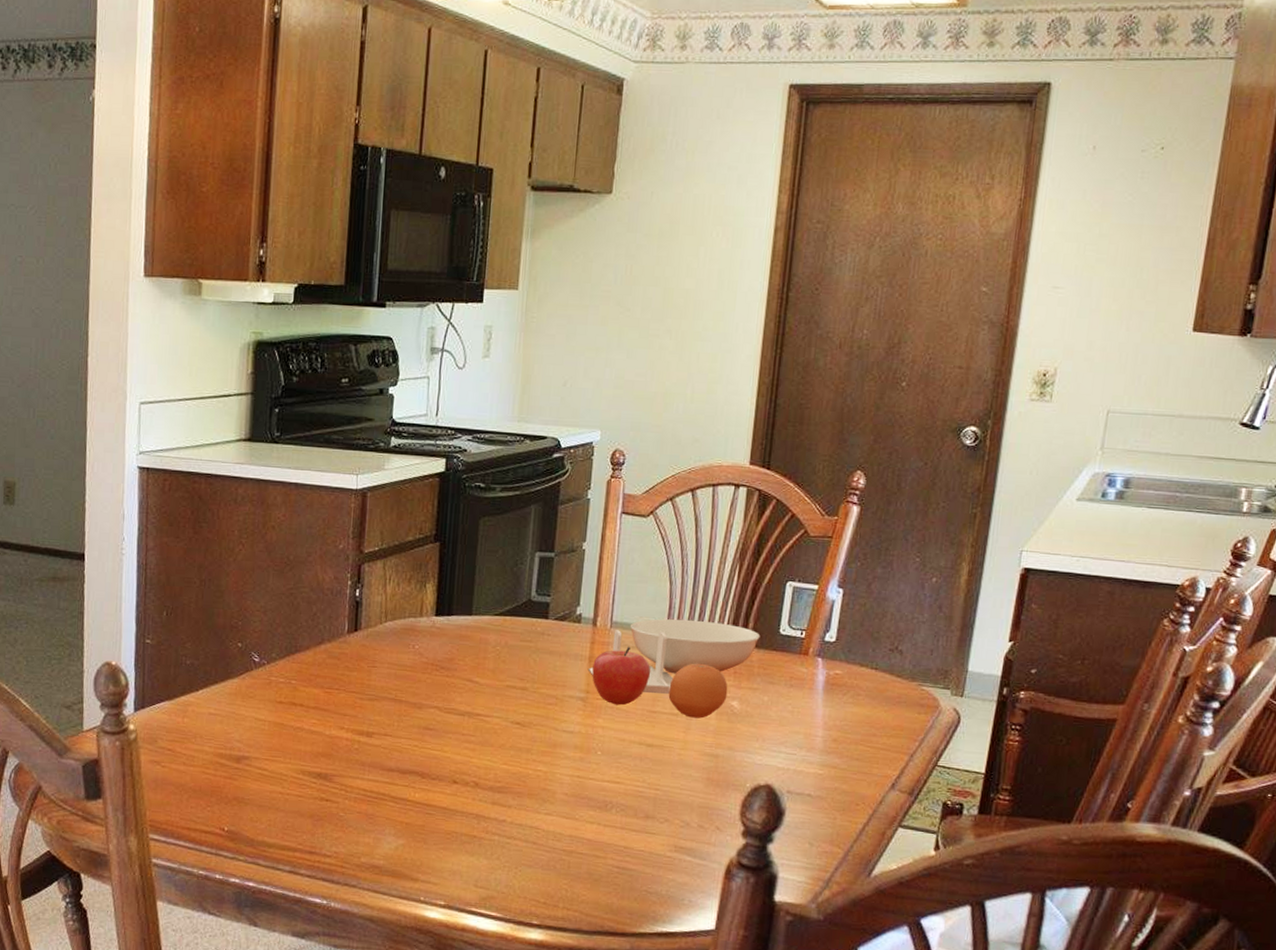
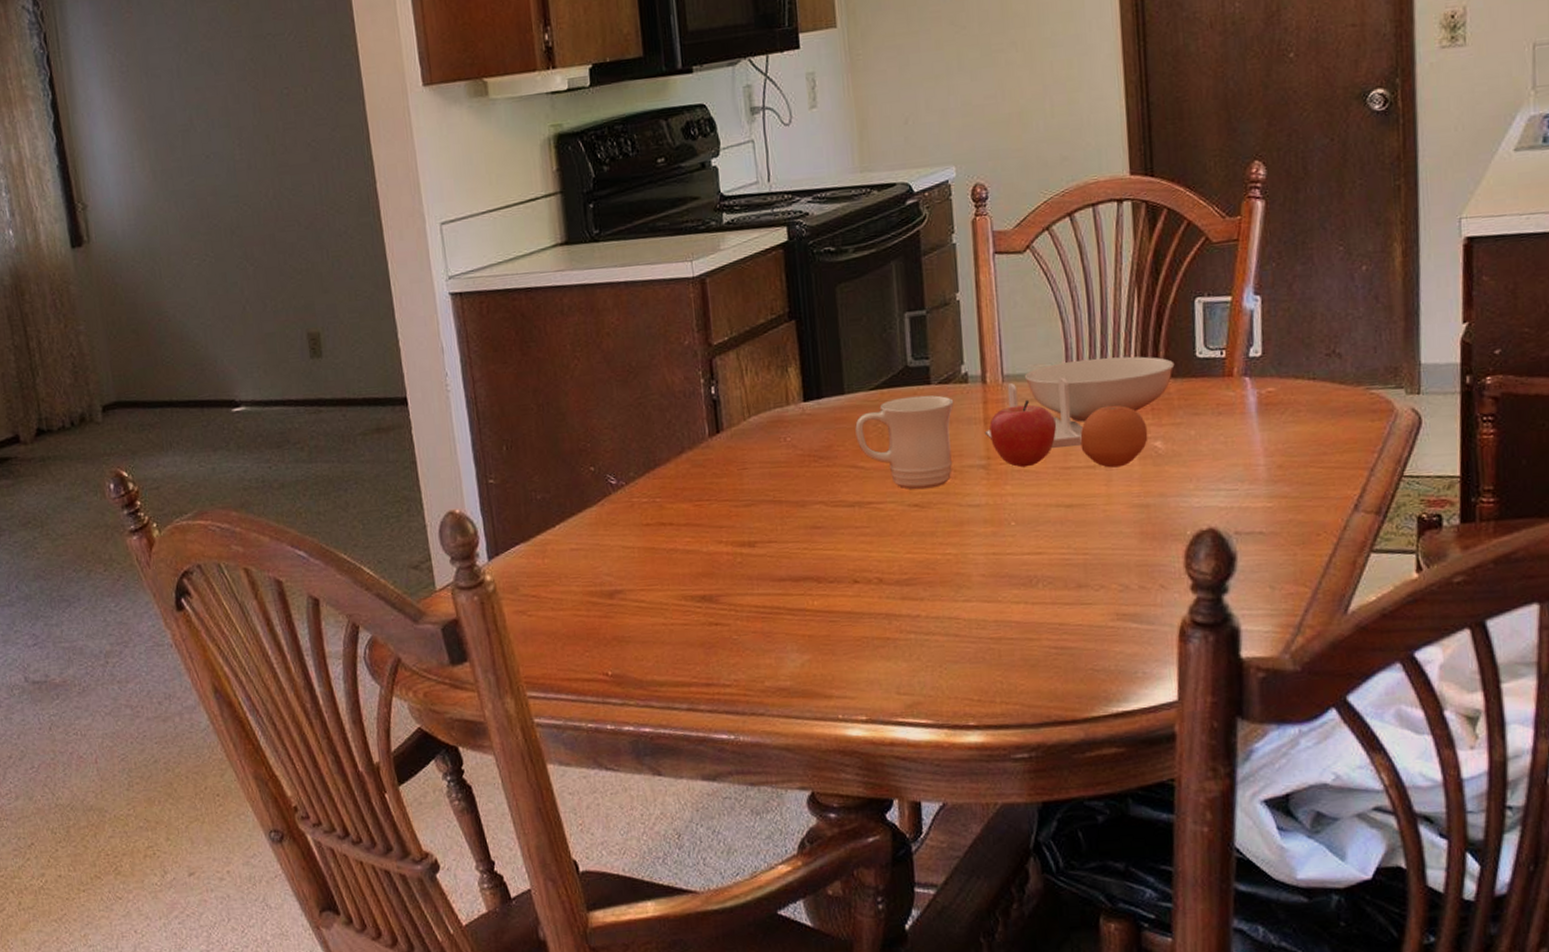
mug: none [476,626,566,711] -> present [855,395,954,490]

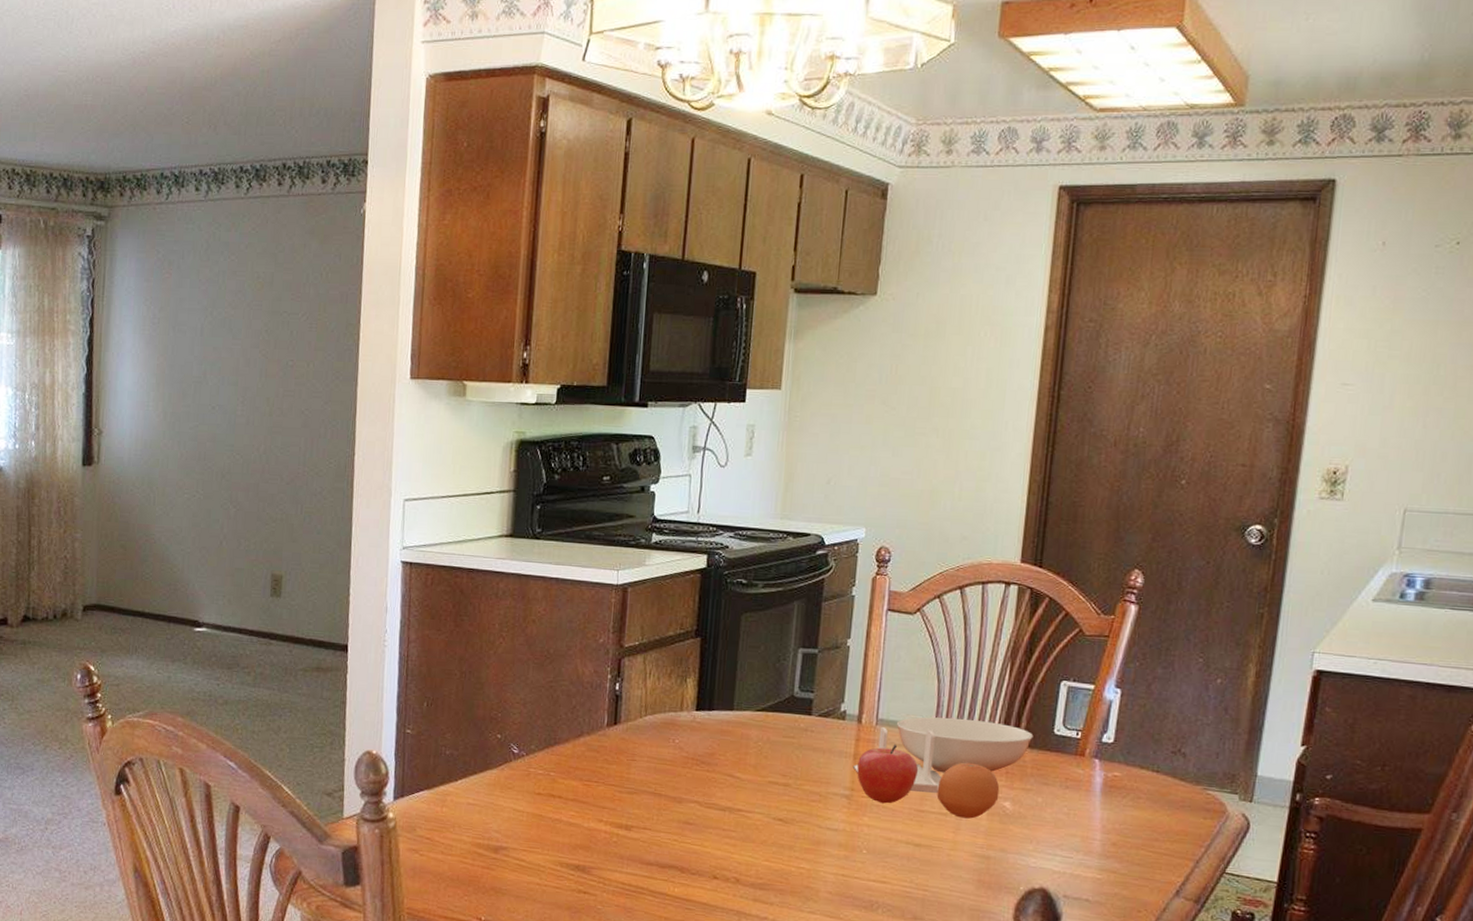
mug: present [855,395,954,490] -> none [737,722,830,808]

